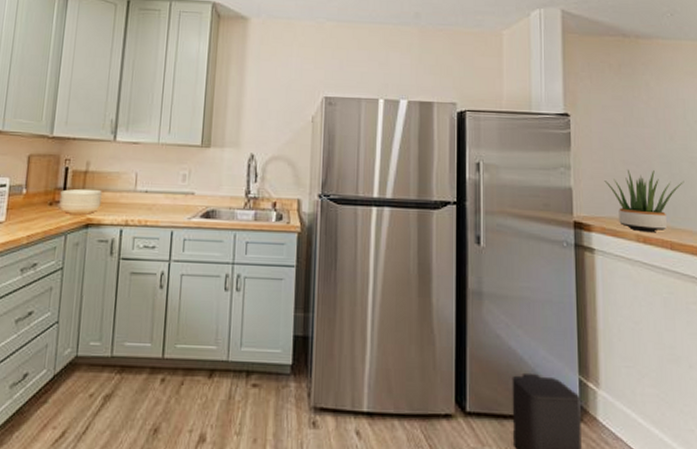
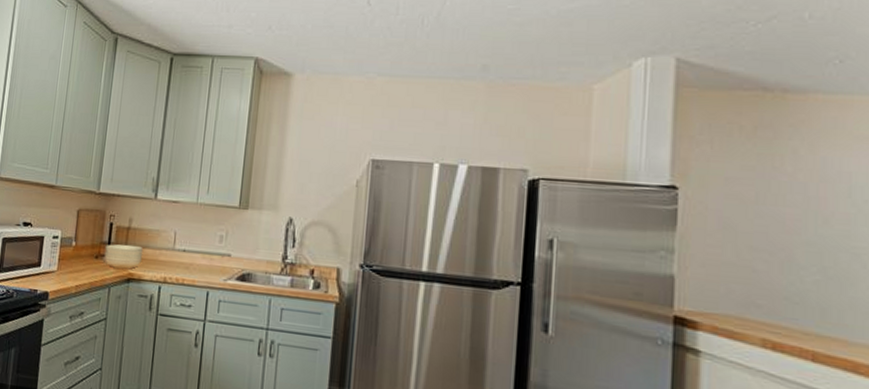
potted plant: present [604,169,684,233] -> none [721,258,841,338]

